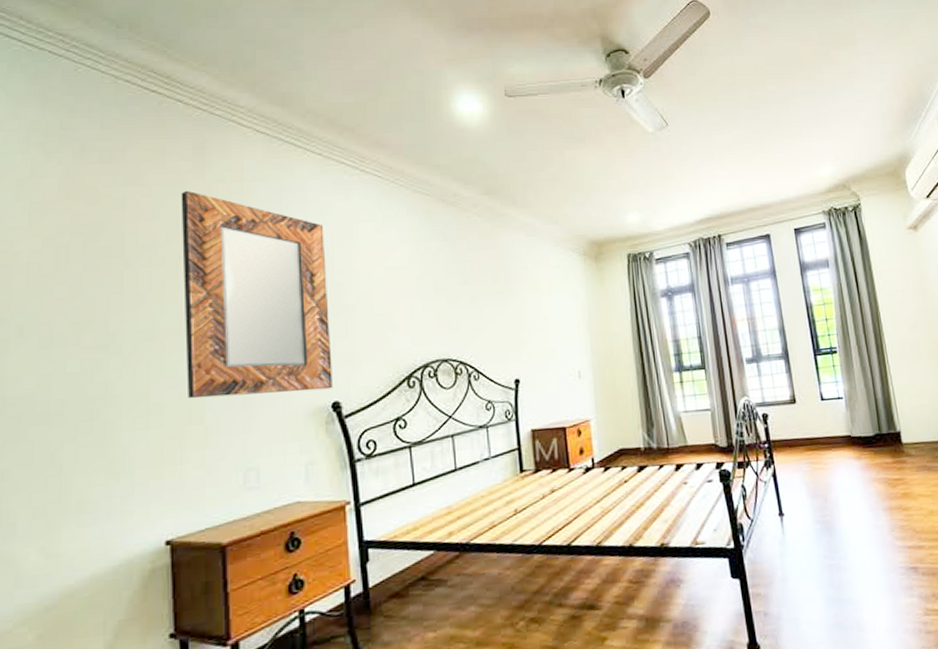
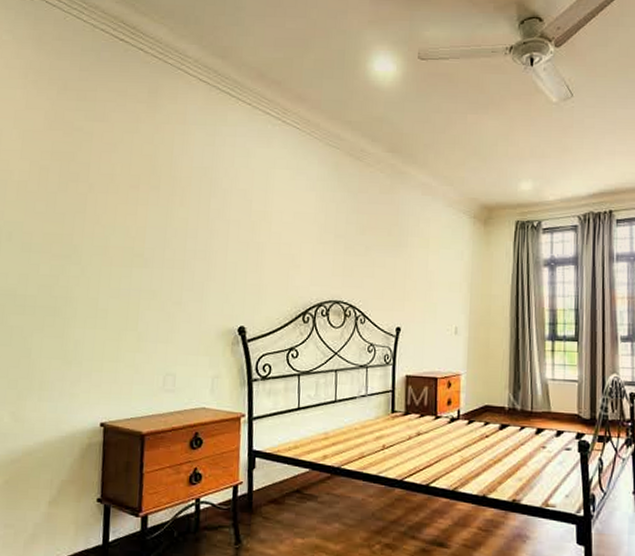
home mirror: present [181,190,333,399] -> none [127,129,247,315]

